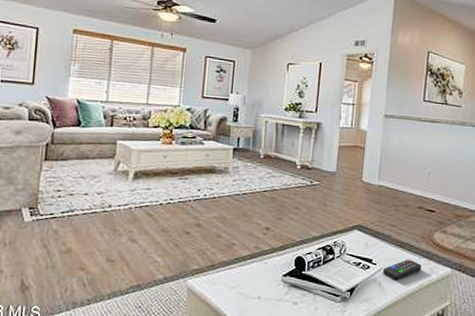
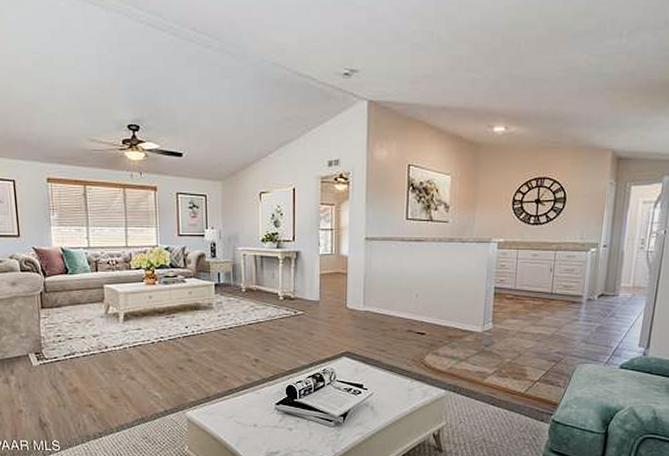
remote control: present [382,259,422,281] -> none [374,383,414,404]

